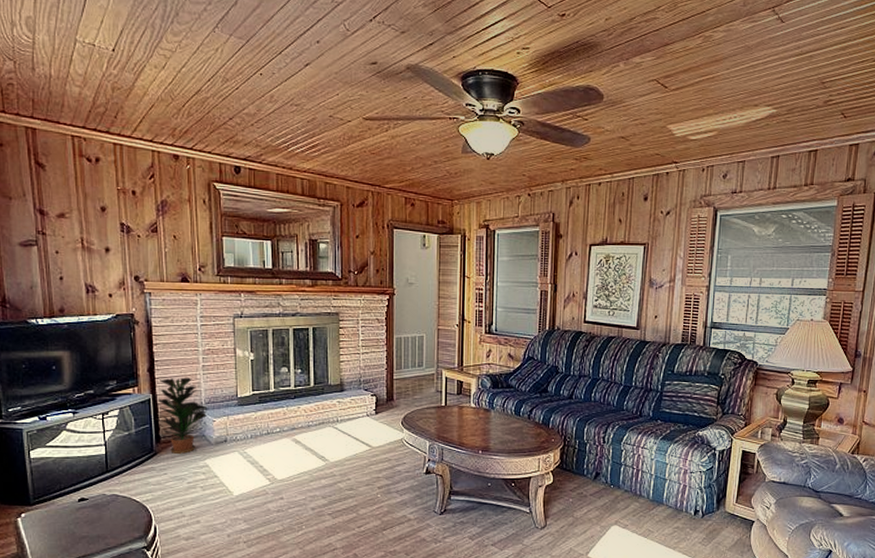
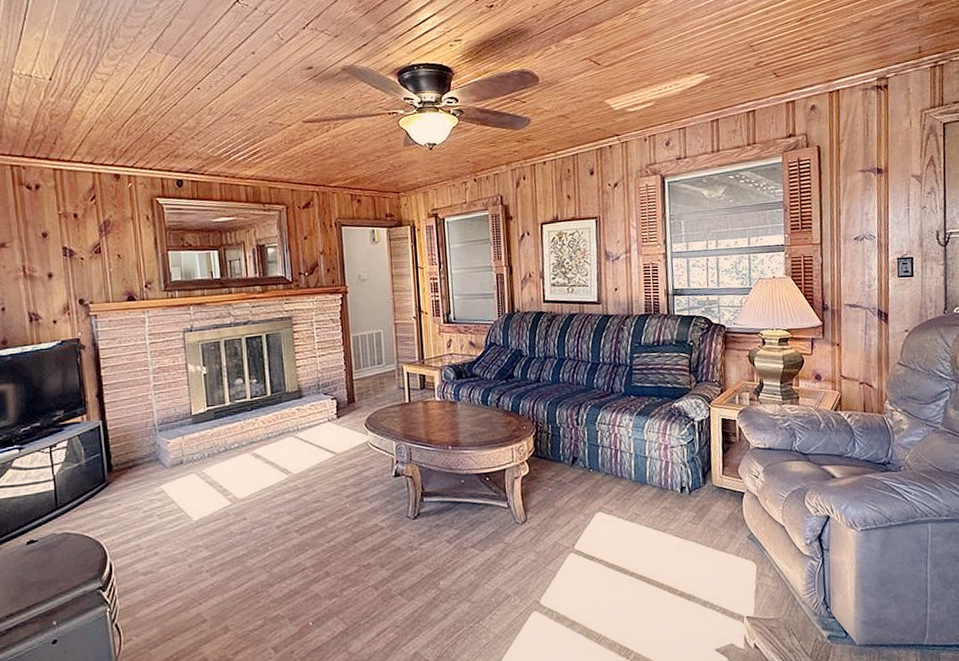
potted plant: present [156,377,207,454] -> none [107,399,160,482]

